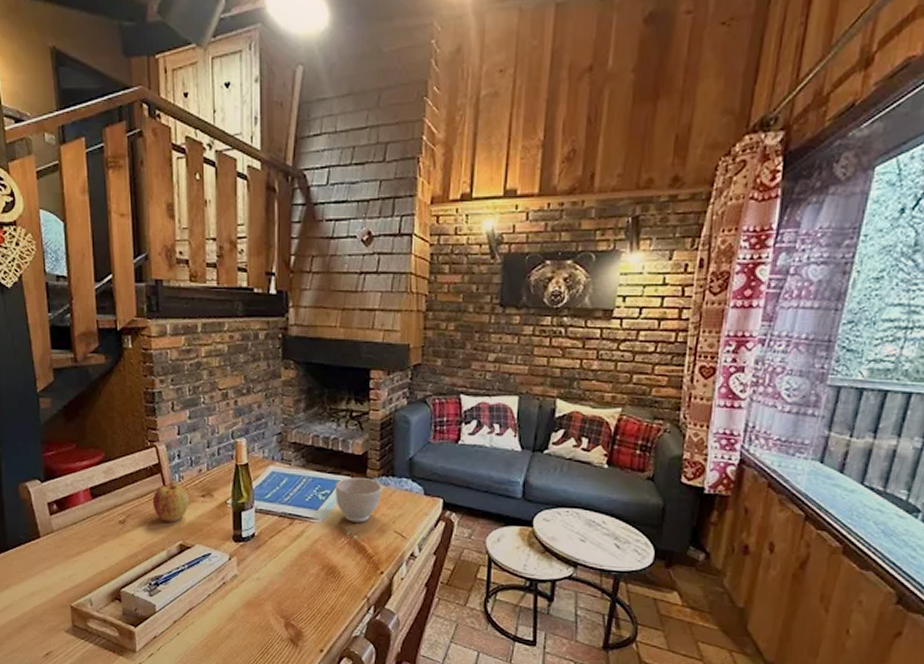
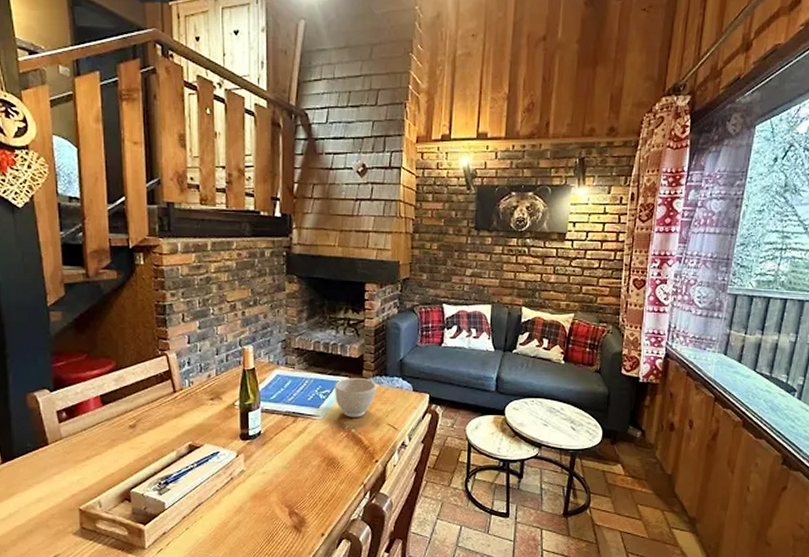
apple: present [152,484,189,523] -> none [163,389,199,425]

